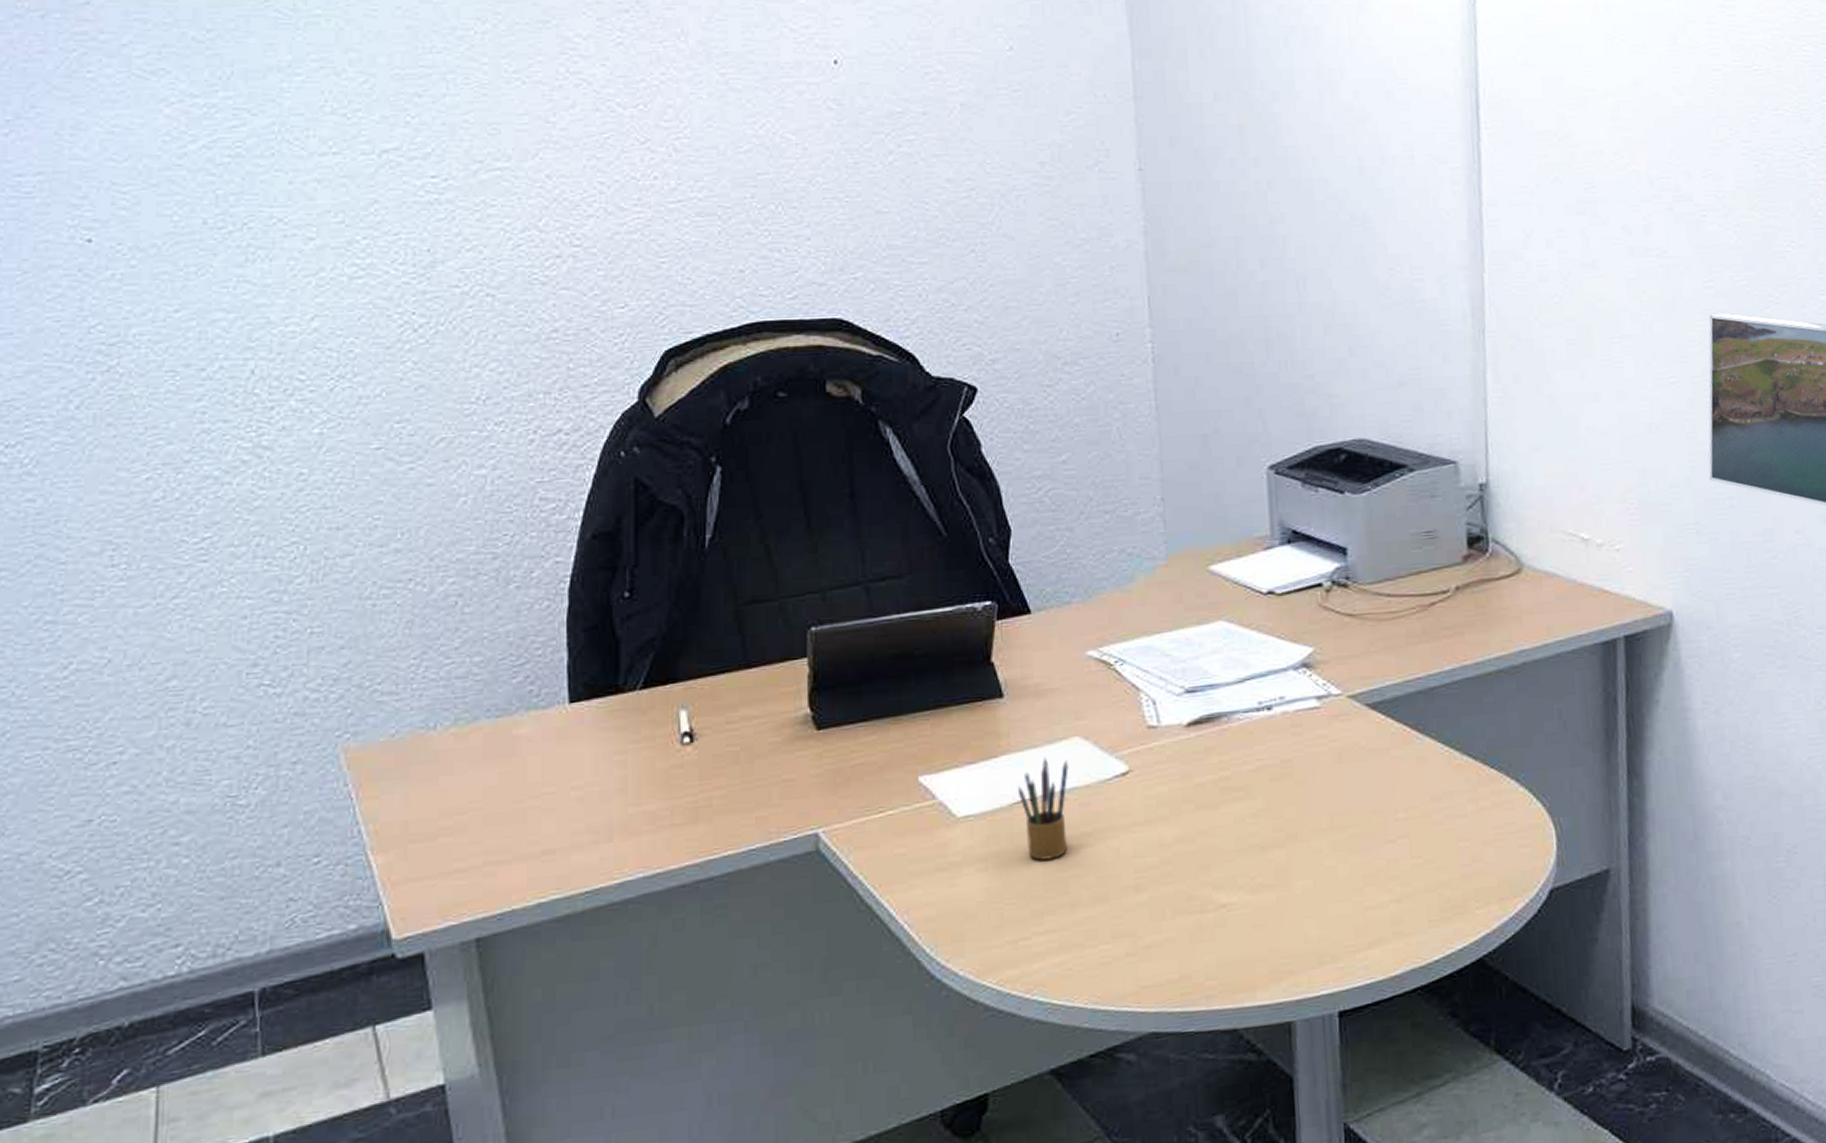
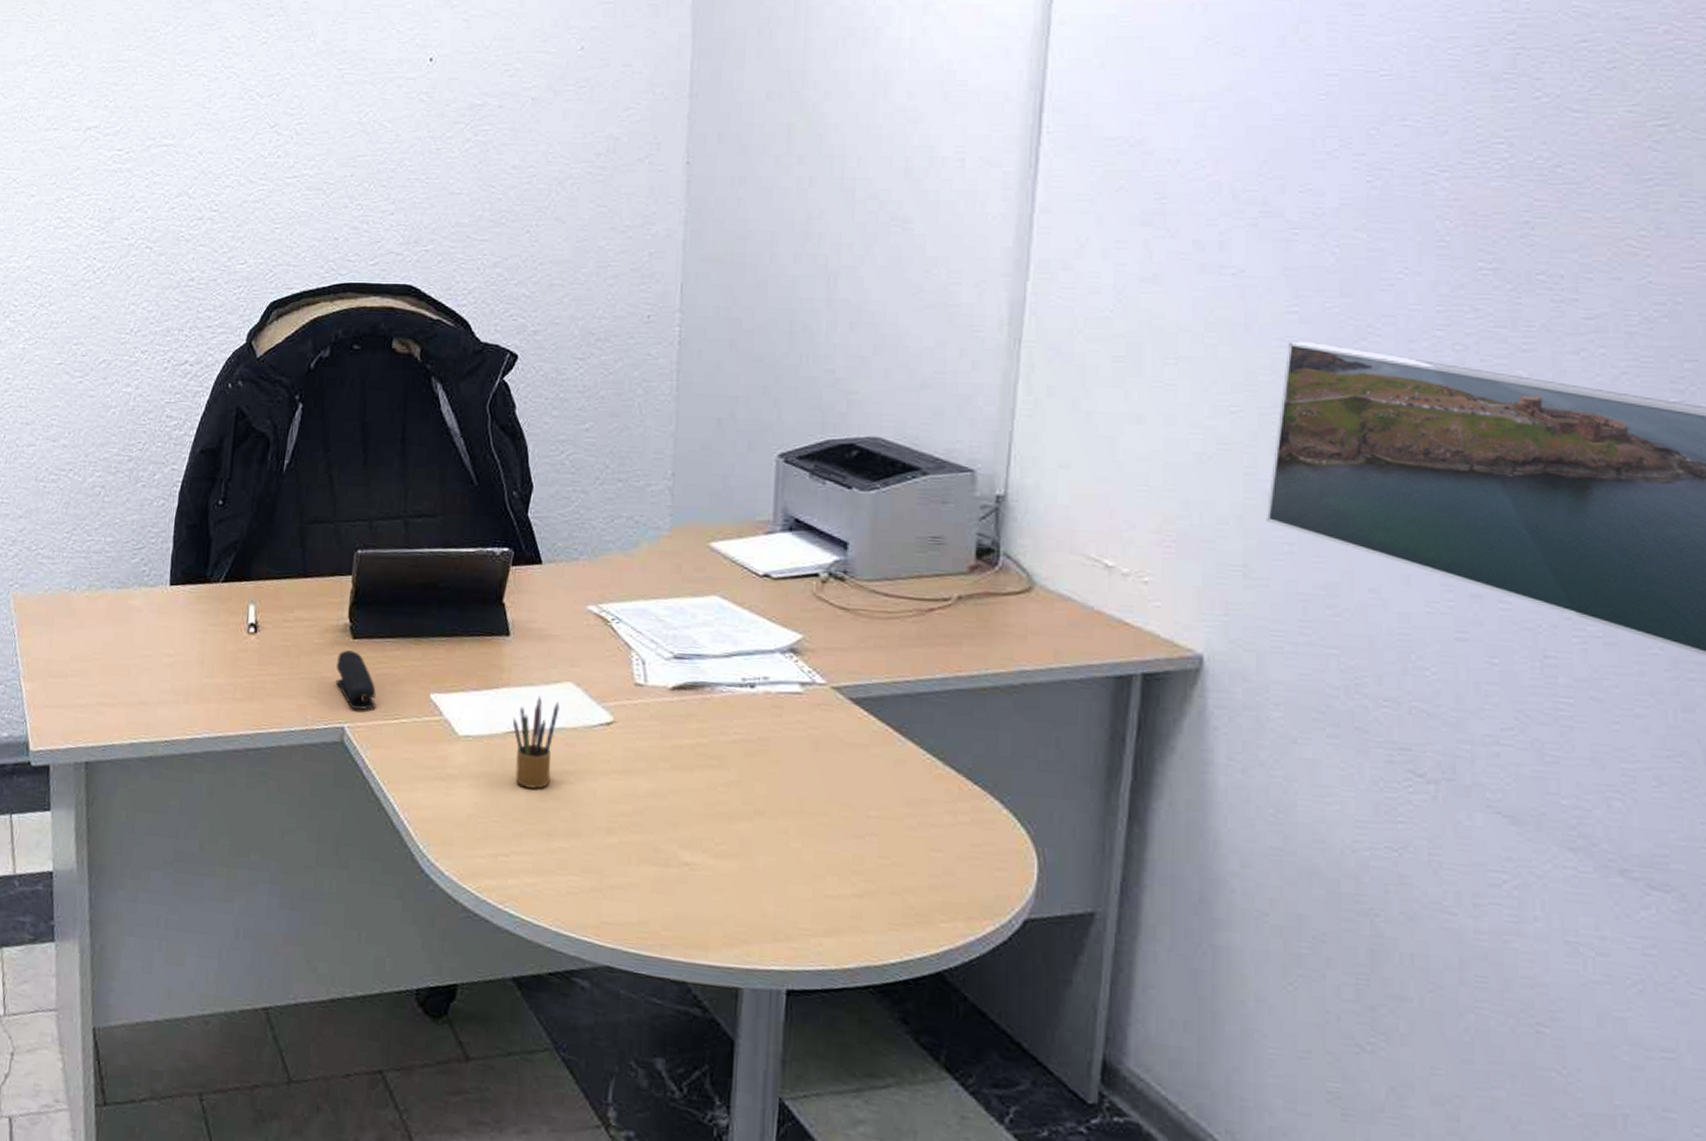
stapler: none [800,743,855,810] -> present [335,650,376,710]

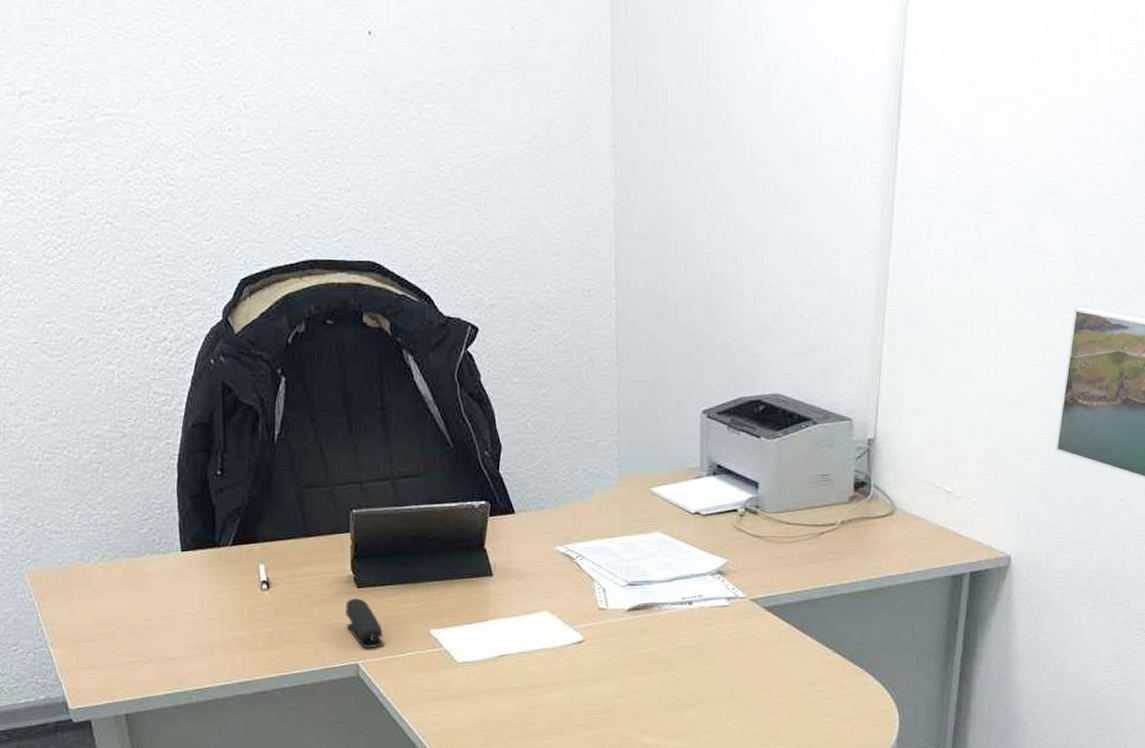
pencil box: present [512,695,560,789] -> none [501,624,539,700]

